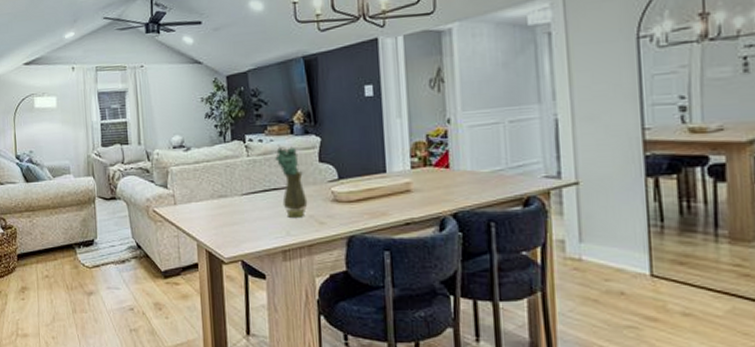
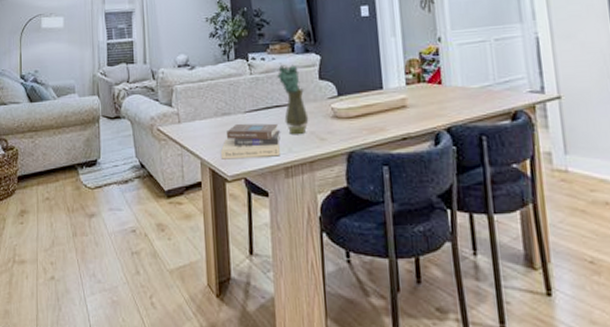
books: none [218,206,278,242] -> present [221,123,280,160]

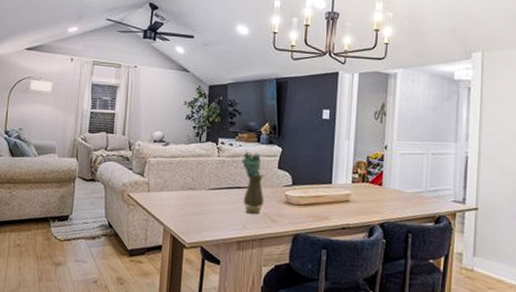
books: present [221,123,280,160] -> none [183,198,237,231]

